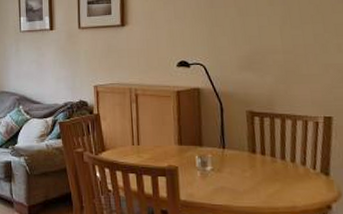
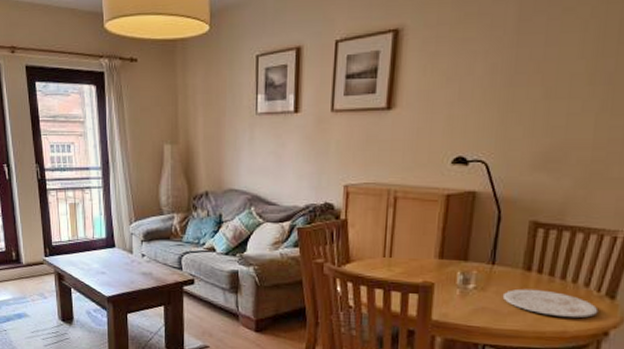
plate: none [236,169,318,194] -> present [502,289,598,318]

